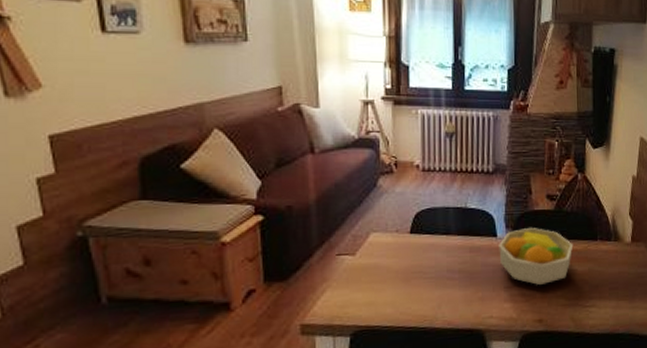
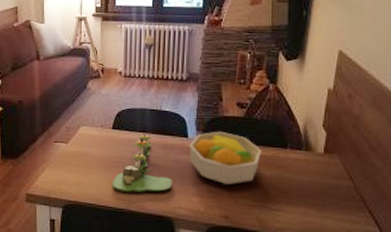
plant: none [411,236,481,307] -> present [112,134,172,192]

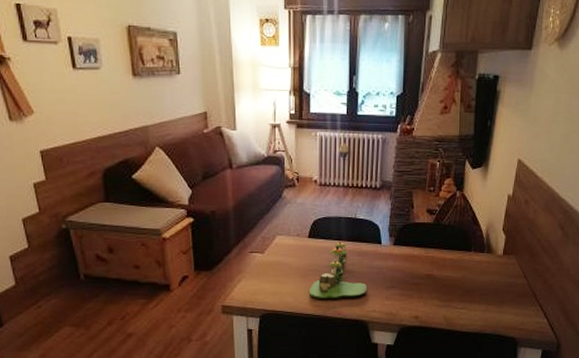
fruit bowl: present [189,132,262,184] -> none [383,238,449,287]

